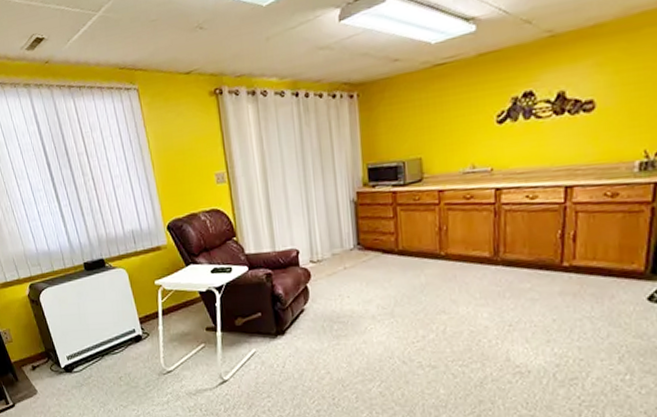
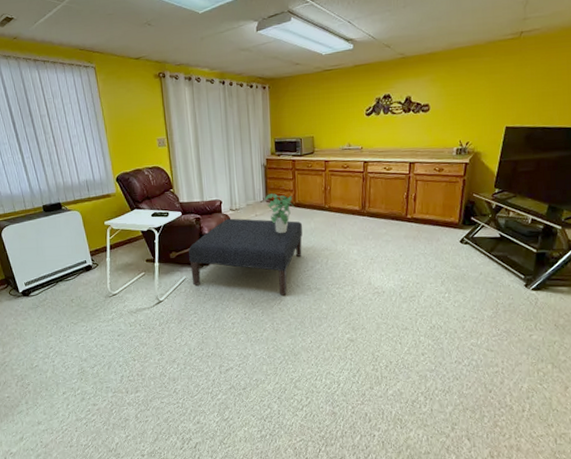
ottoman: none [258,272,410,375] -> present [189,218,303,296]
potted plant: none [356,238,399,291] -> present [265,193,296,233]

